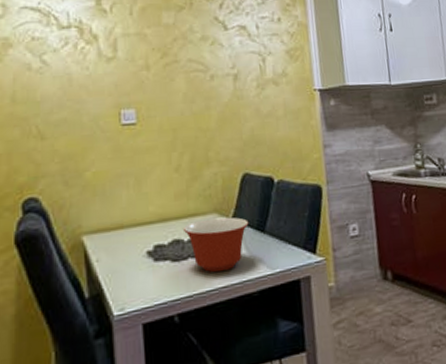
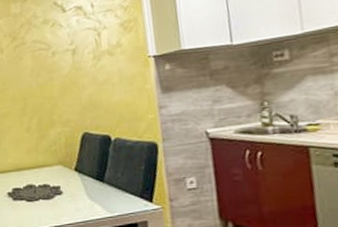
mixing bowl: present [182,216,249,273] -> none [34,168,89,212]

